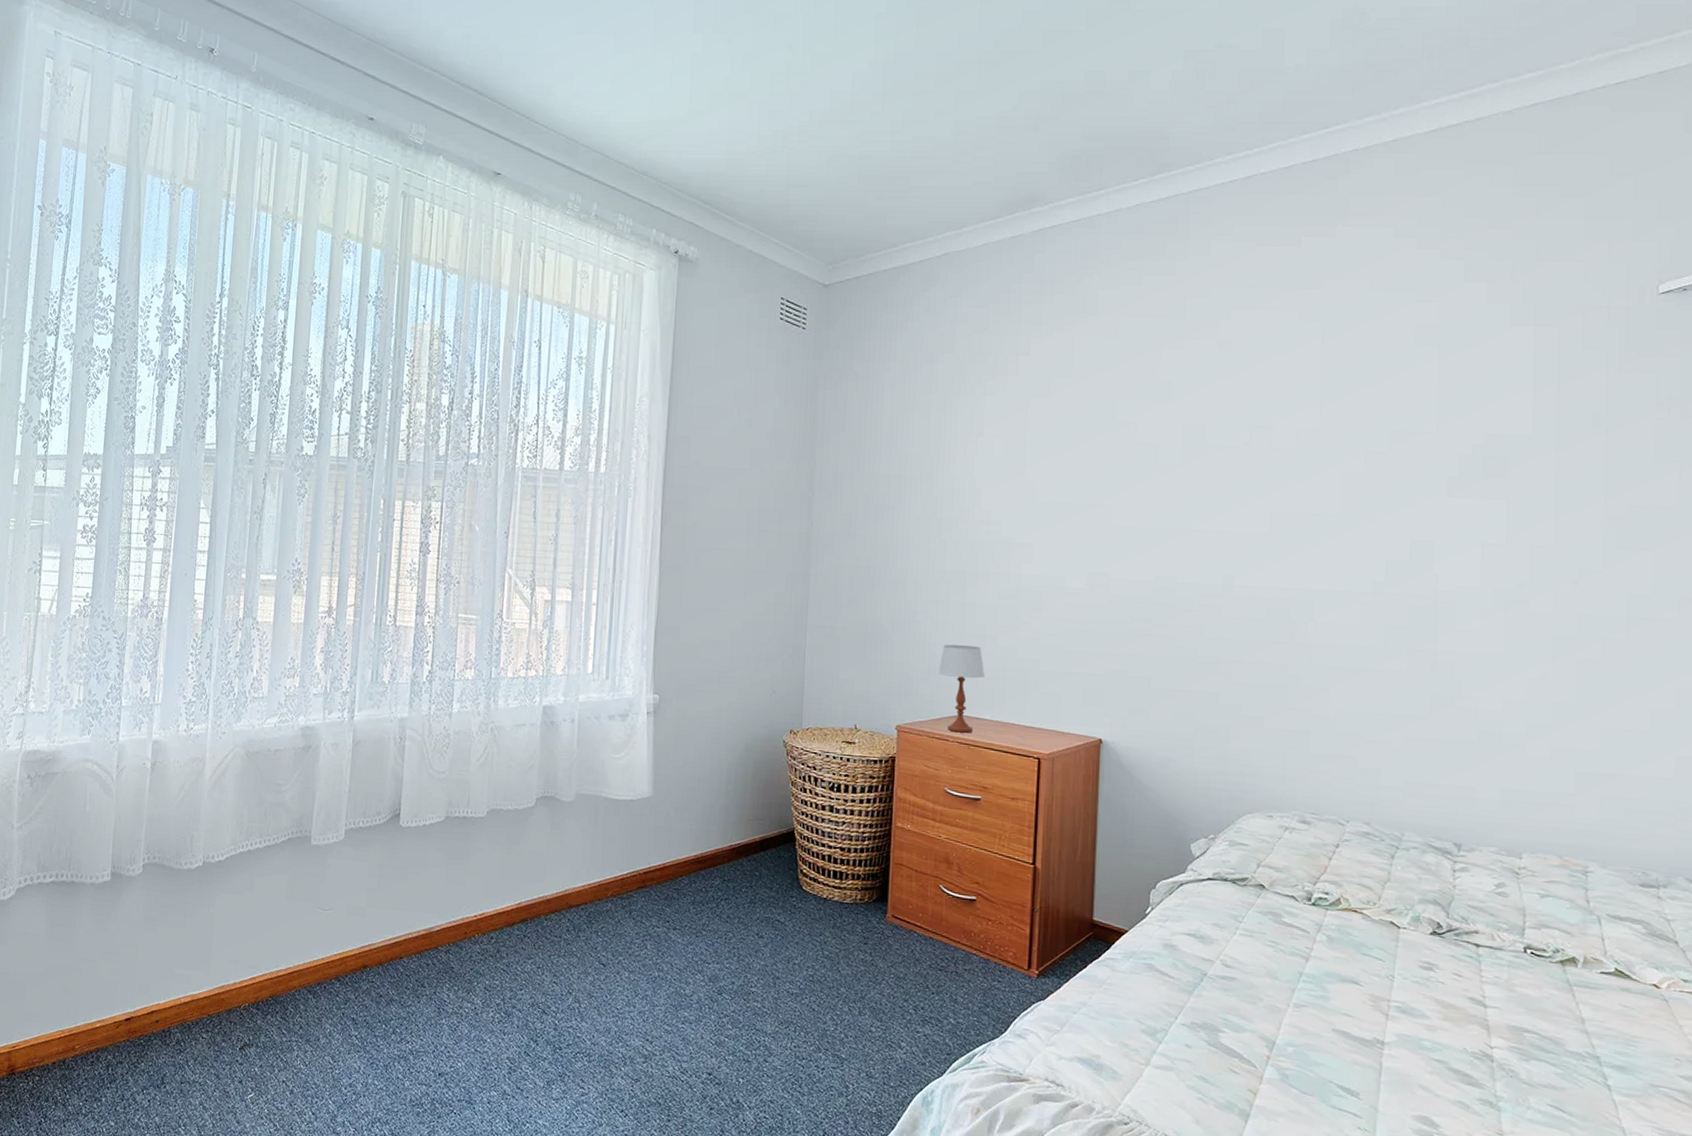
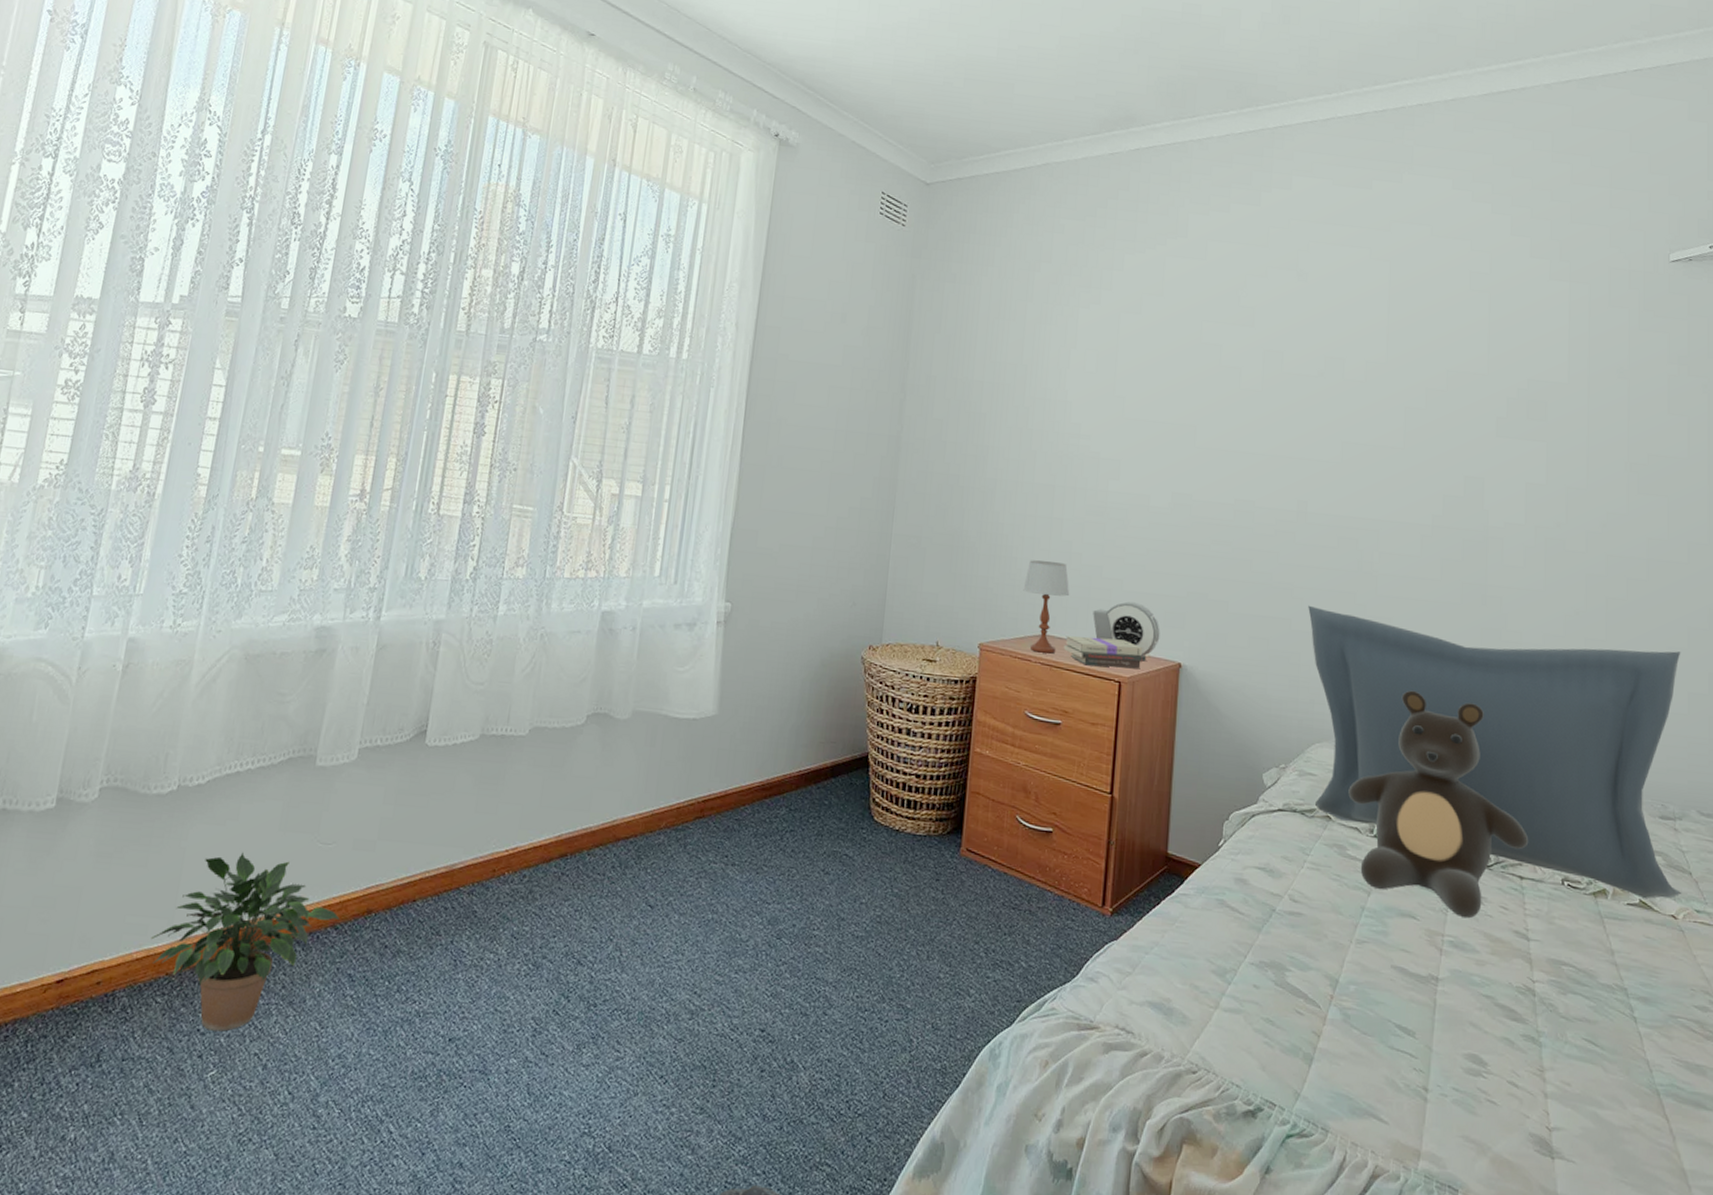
potted plant: none [194,917,341,1063] -> present [151,852,340,1032]
books: none [980,715,1066,746] -> present [1063,635,1147,669]
alarm clock: none [1009,681,1079,733] -> present [1093,601,1160,656]
cushion: none [1236,678,1668,967] -> present [1308,605,1682,898]
teddy bear: none [1283,760,1486,985] -> present [1348,690,1529,919]

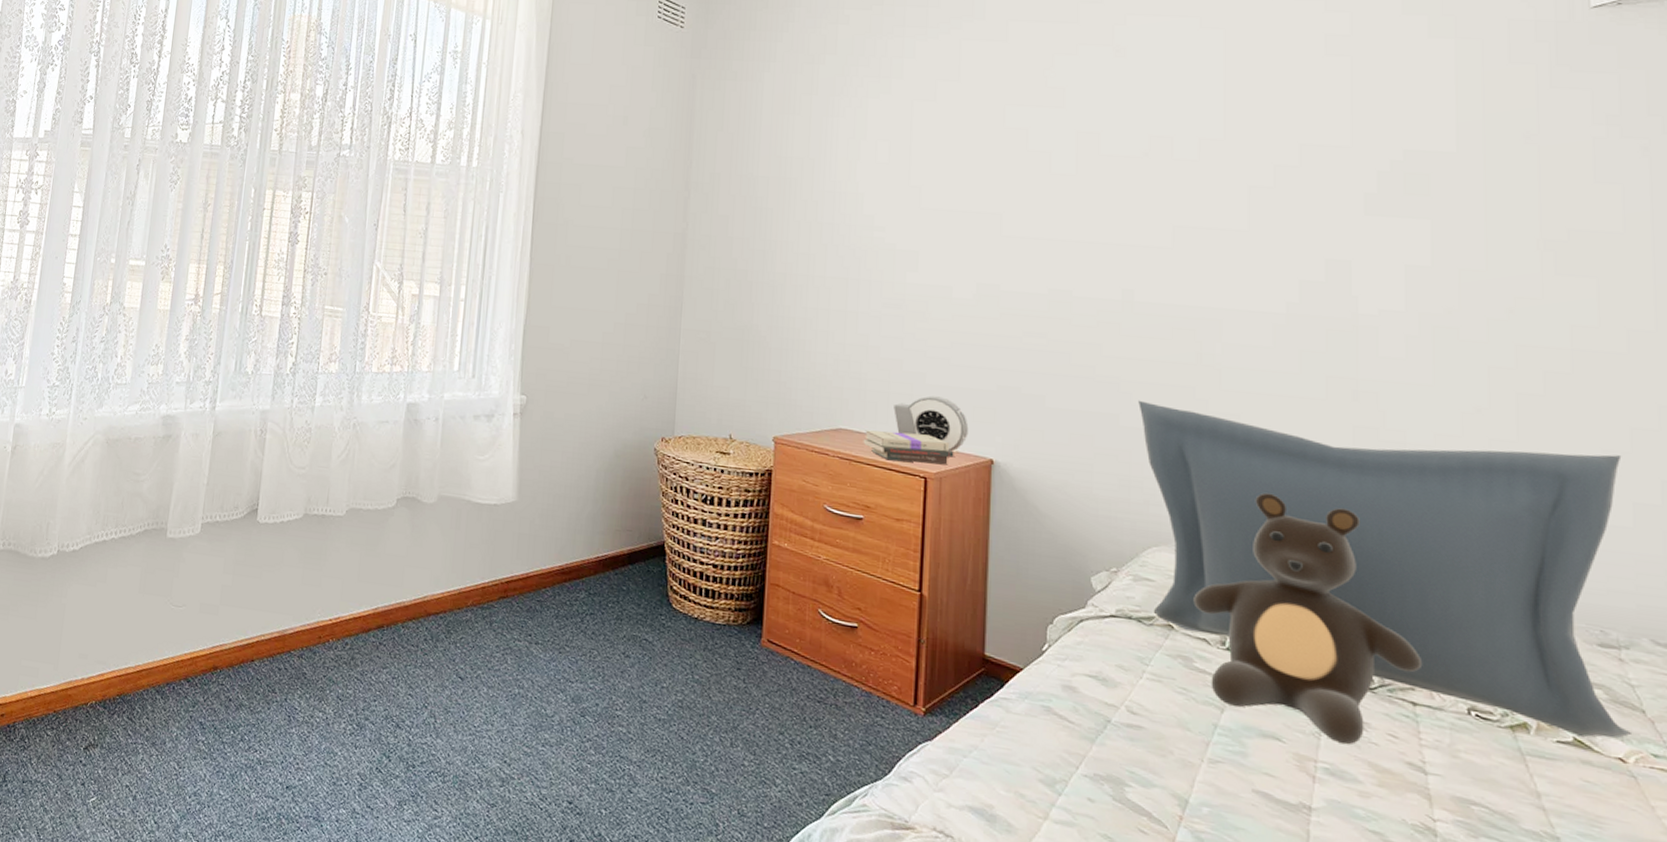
potted plant: present [151,852,340,1032] -> none [41,610,191,765]
table lamp: present [1023,560,1070,654] -> none [818,354,868,448]

